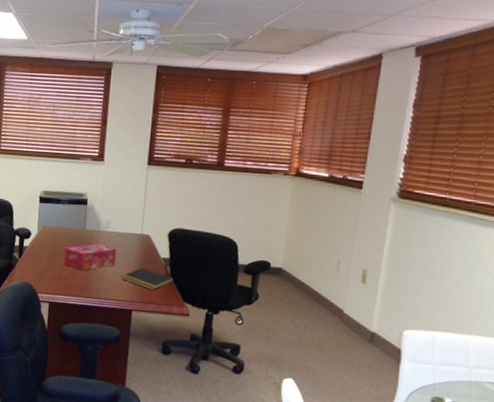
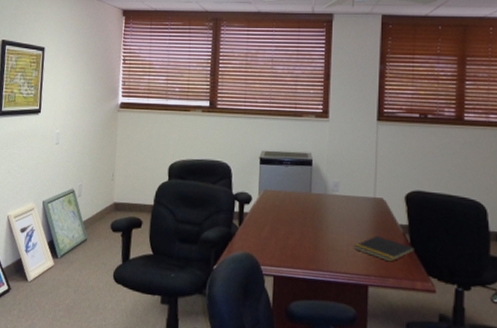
tissue box: present [63,243,117,271] -> none [288,208,348,240]

